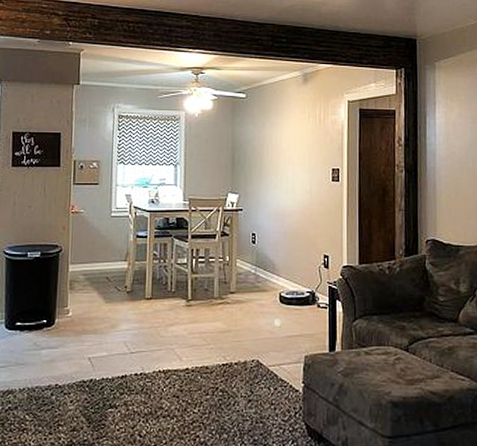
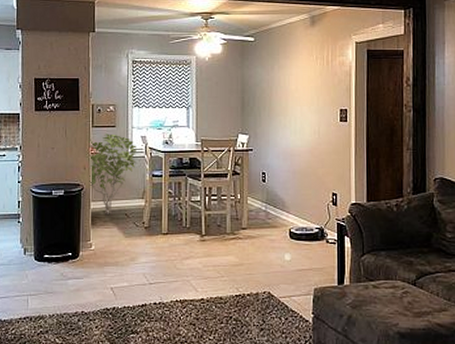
shrub: none [68,191,120,278] -> present [88,133,136,214]

